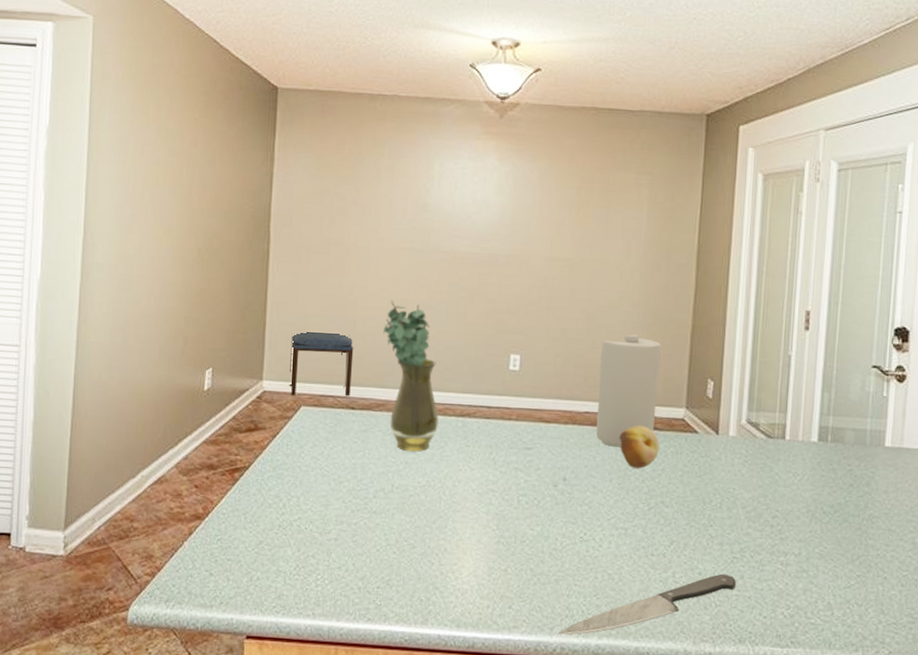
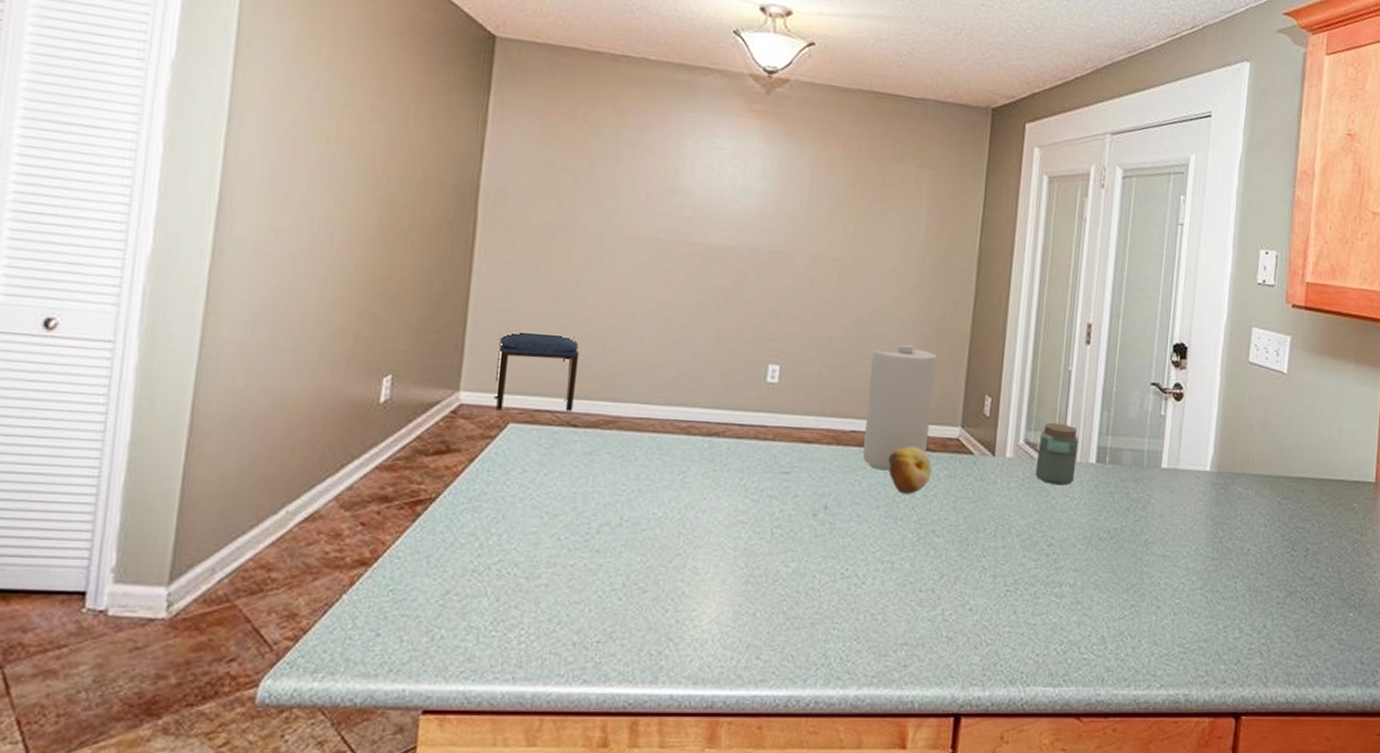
vase: present [383,301,439,452] -> none [617,298,682,477]
kitchen knife: present [559,574,736,635] -> none [813,609,1009,687]
peanut butter: none [758,403,801,462] -> present [1035,422,1079,486]

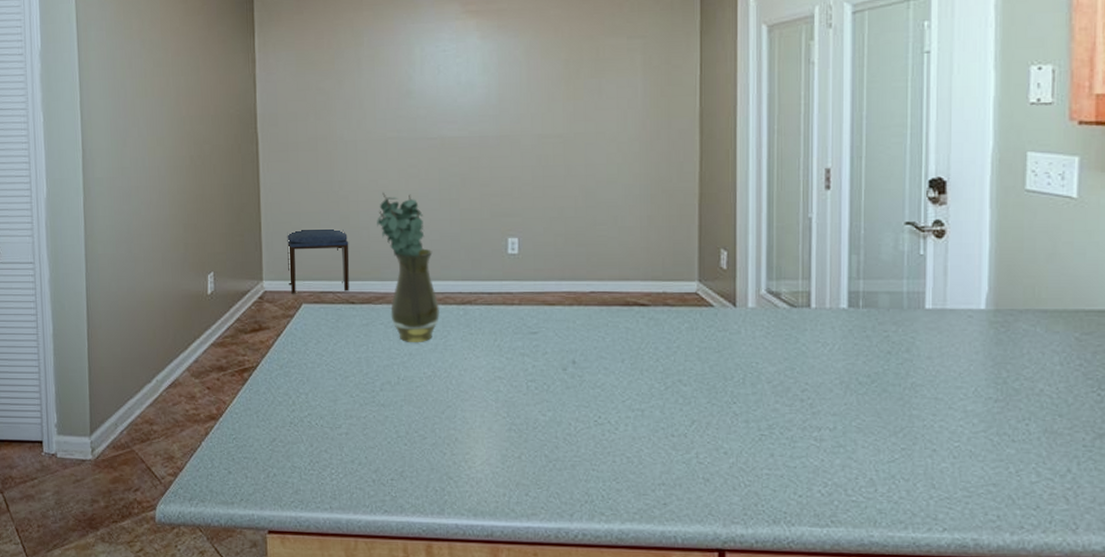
vase: none [617,298,682,477] -> present [377,192,441,342]
paper towel holder: present [862,344,937,471] -> none [603,207,667,326]
fruit: present [888,446,932,494] -> none [628,303,672,347]
peanut butter: present [1035,422,1079,486] -> none [781,270,827,332]

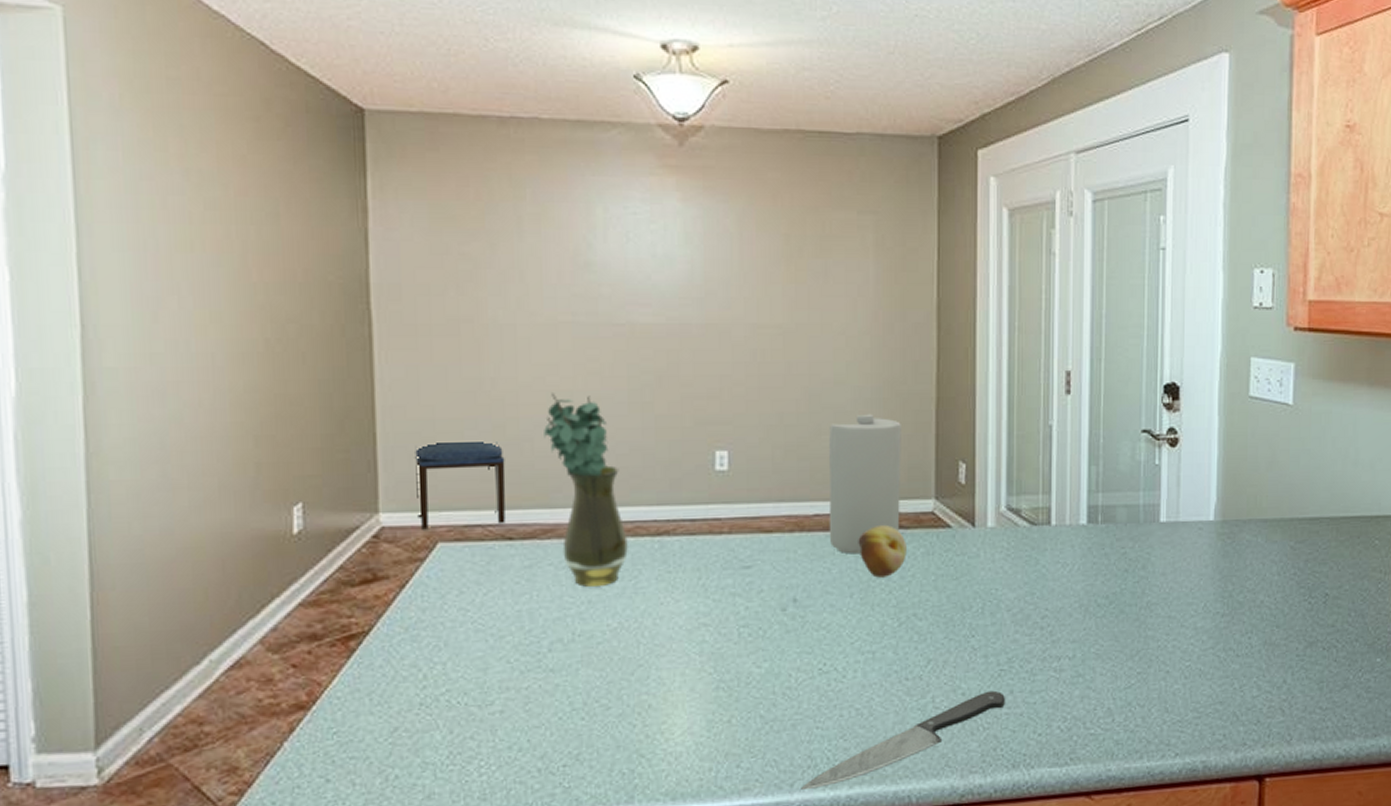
kitchen knife: none [579,452,766,521] -> present [801,690,1005,791]
paper towel holder: none [603,207,667,326] -> present [829,413,901,554]
fruit: none [628,303,672,347] -> present [858,525,906,578]

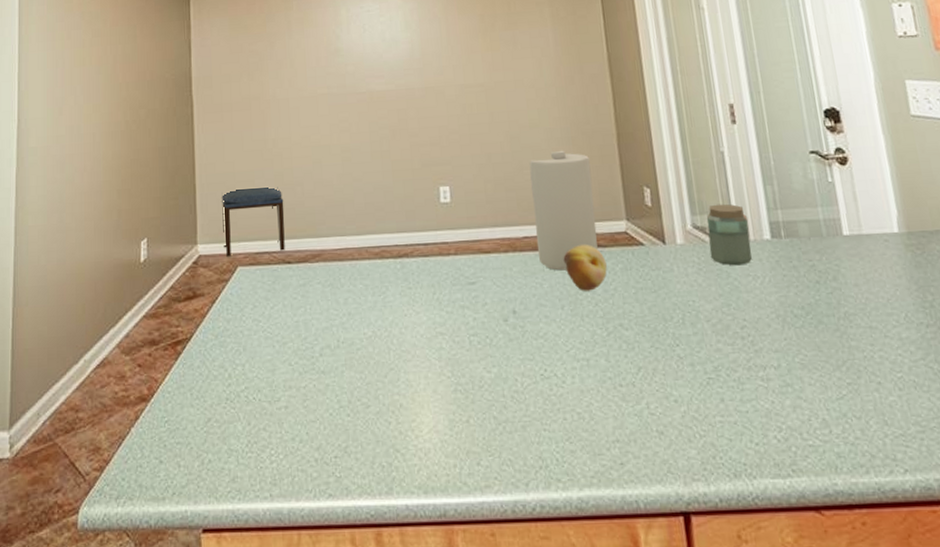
vase: present [544,393,629,587] -> none [310,147,378,301]
kitchen knife: present [801,690,1005,791] -> none [535,398,718,491]
peanut butter: none [1021,484,1067,552] -> present [706,204,752,266]

